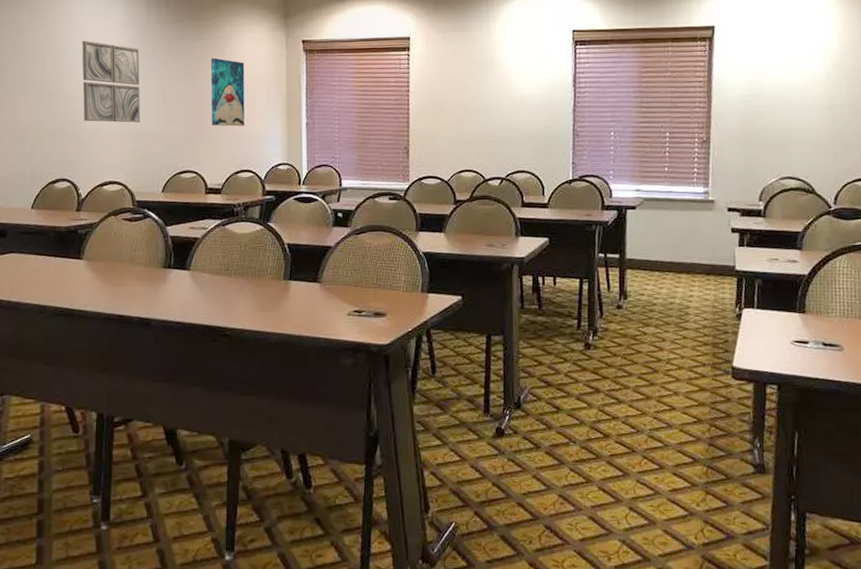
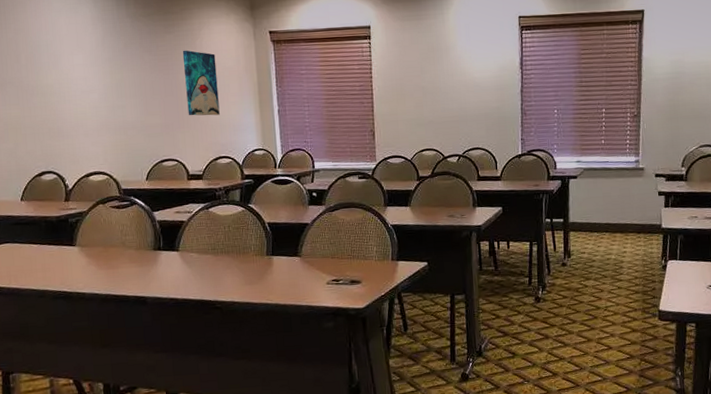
wall art: present [82,40,140,123] -> none [54,36,119,116]

